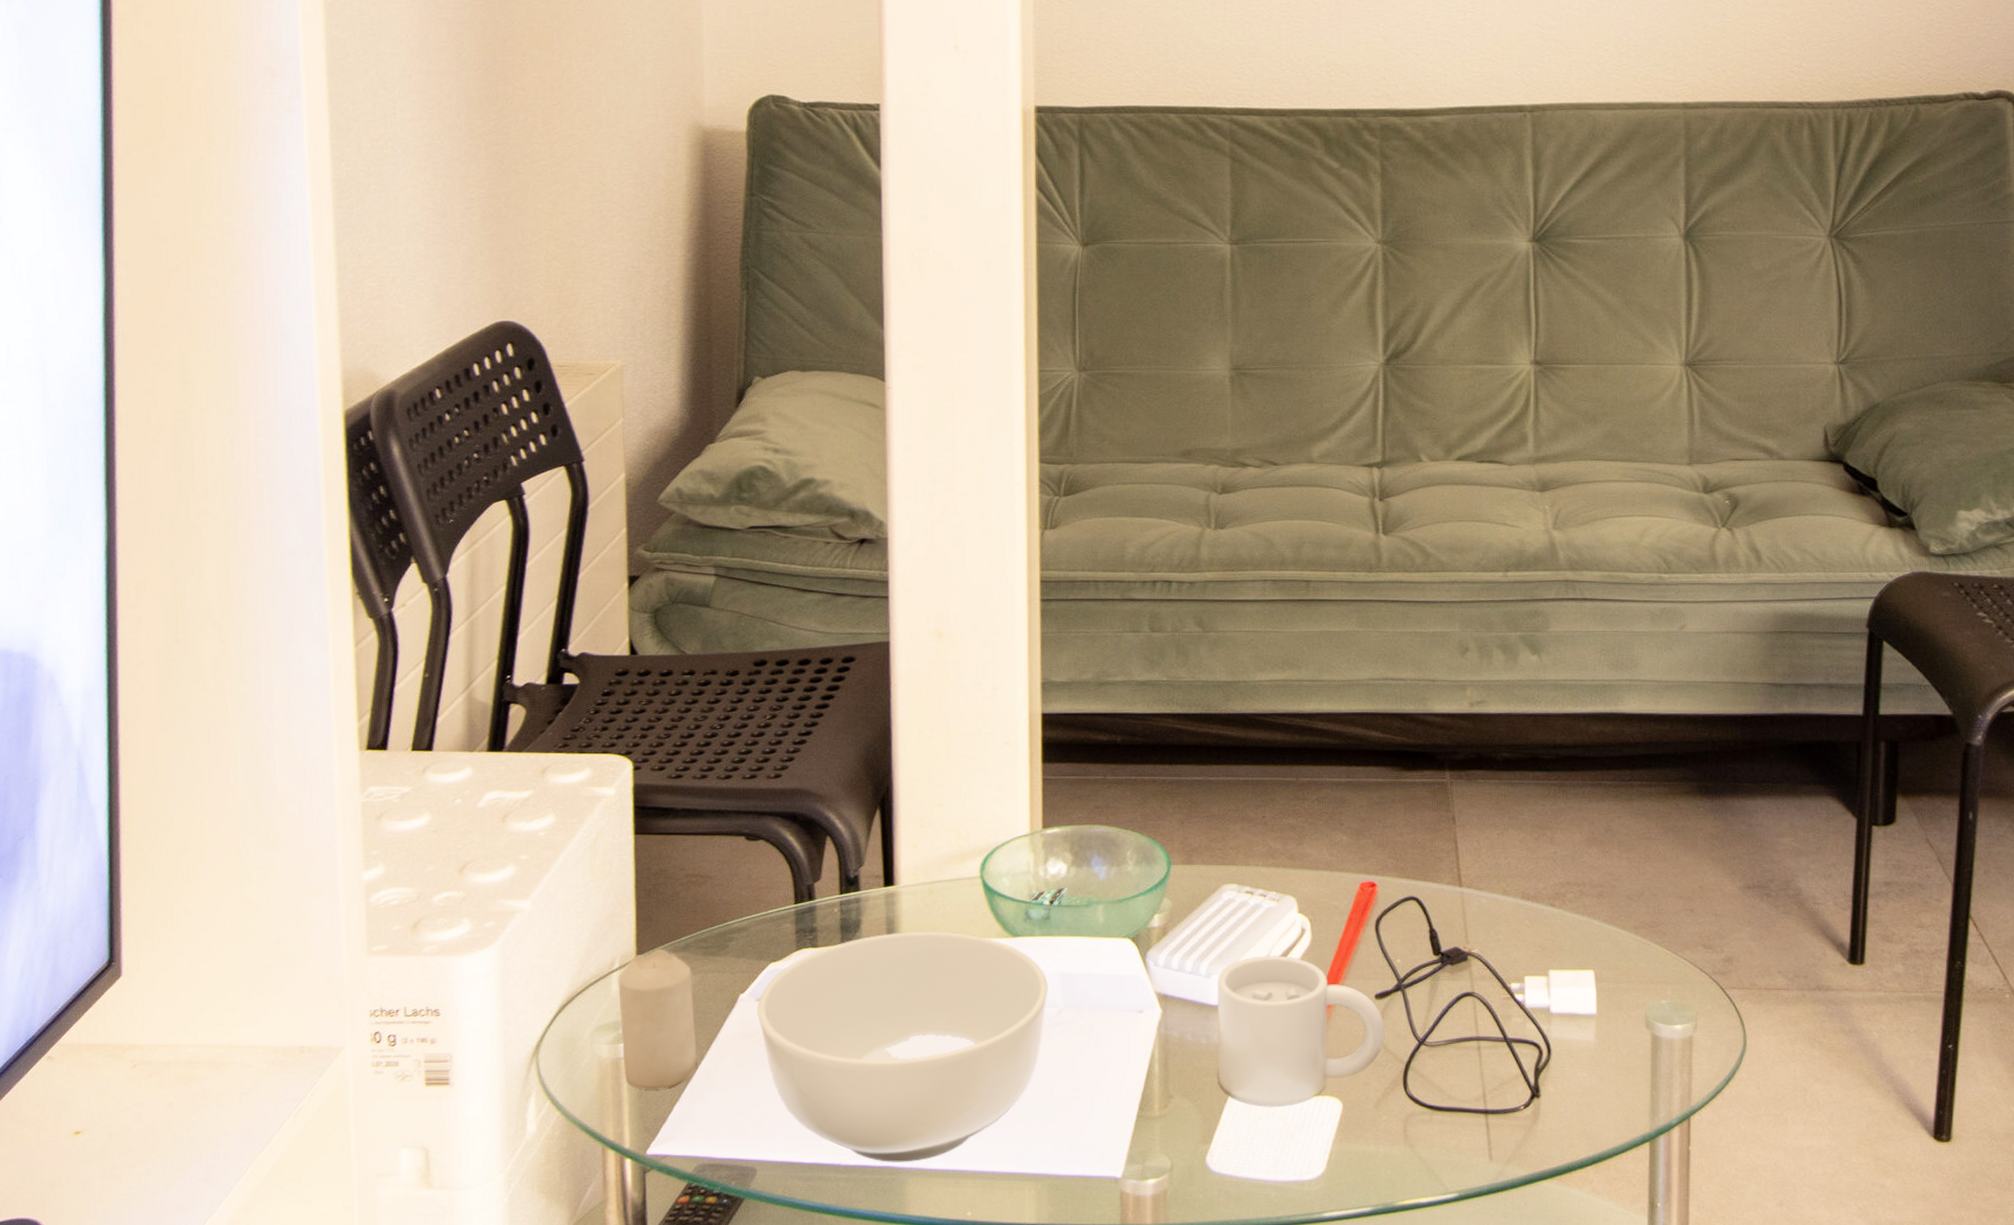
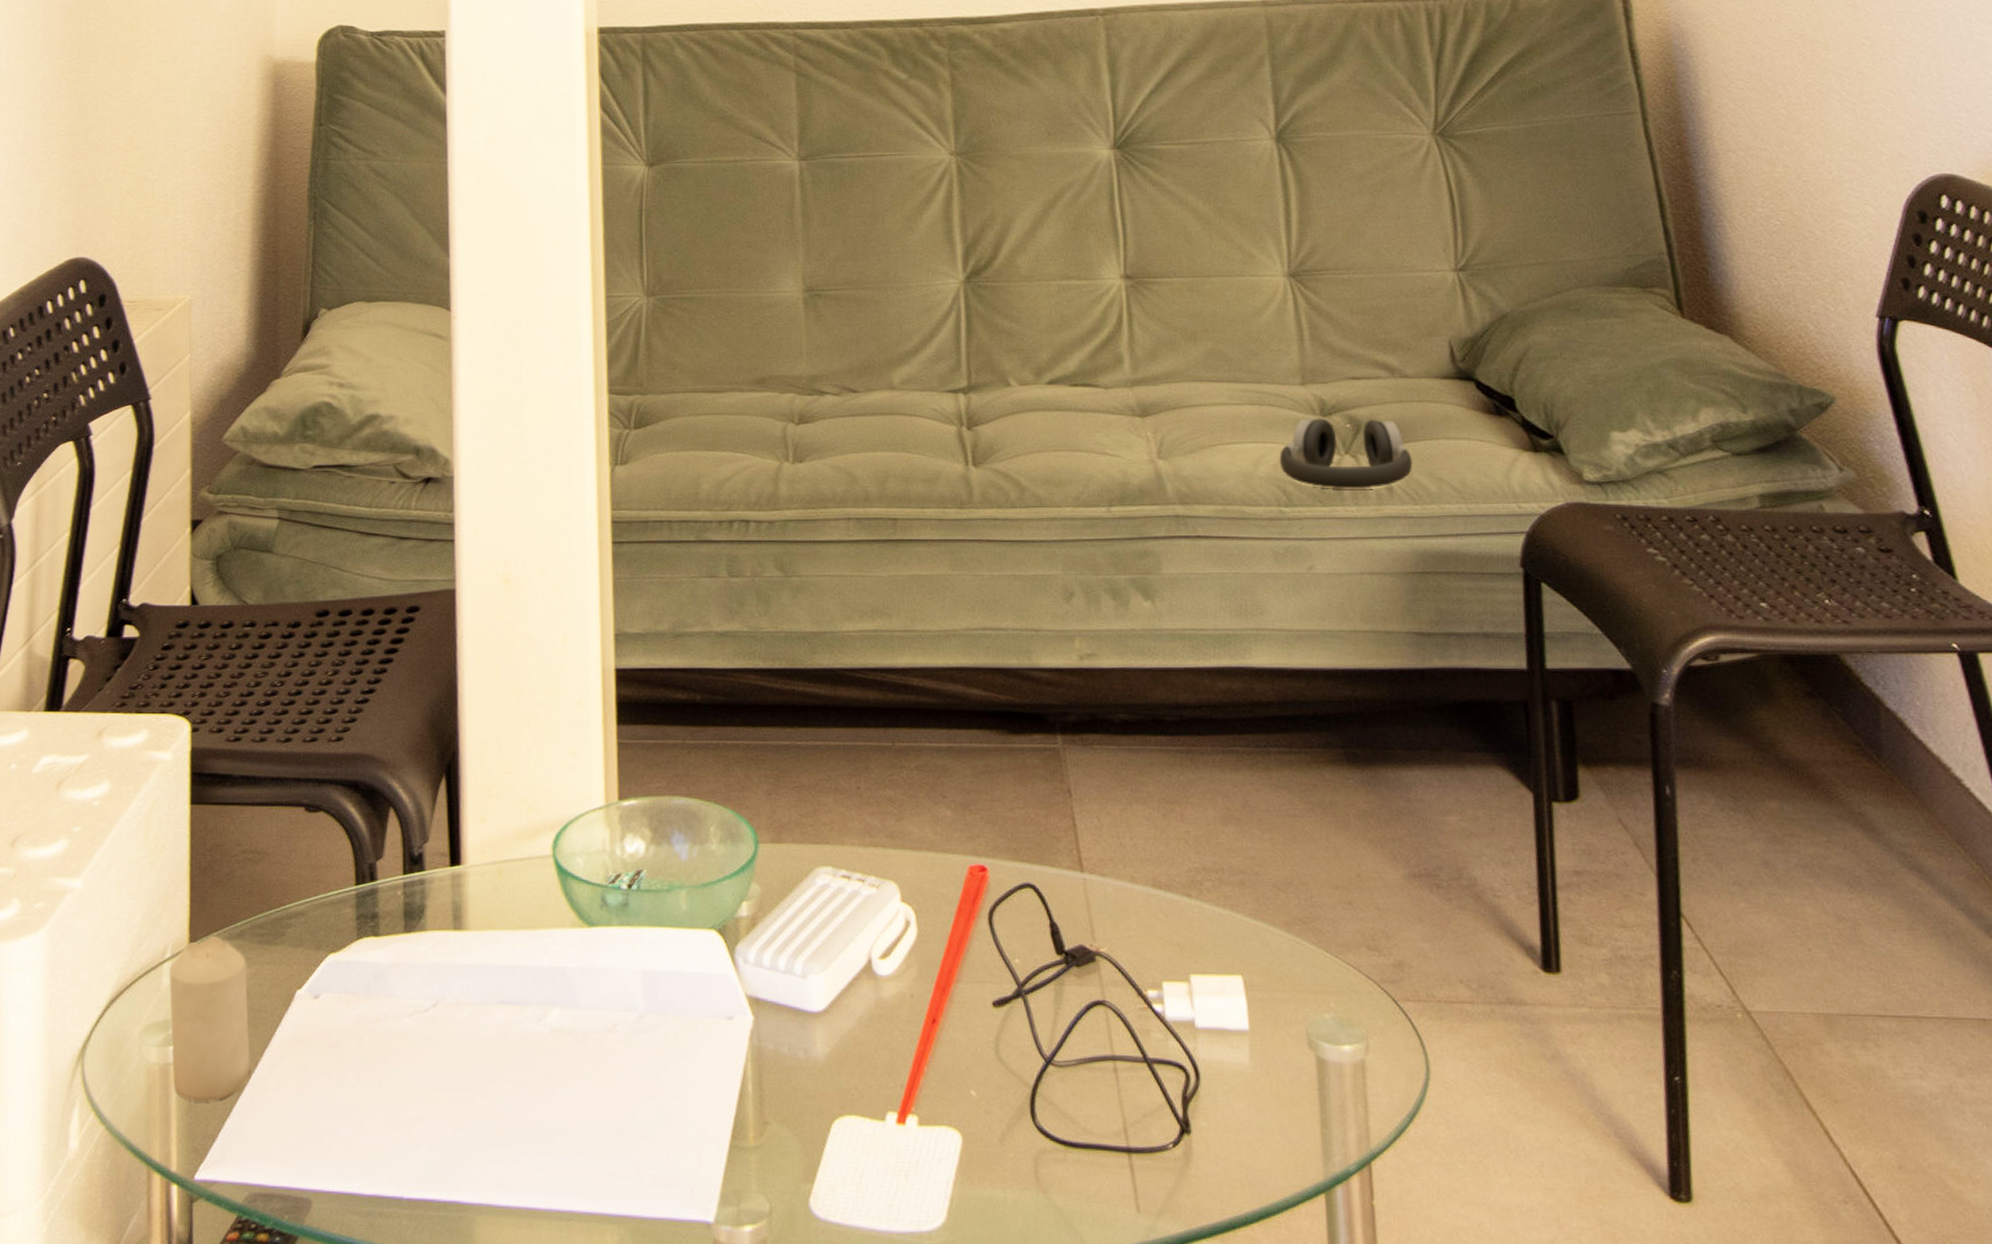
bowl: present [757,931,1048,1163] -> none [315,918,628,1197]
mug: present [1217,955,1385,1107] -> none [814,952,1007,1139]
headphones: none [1662,495,1782,558] -> present [1279,418,1413,489]

